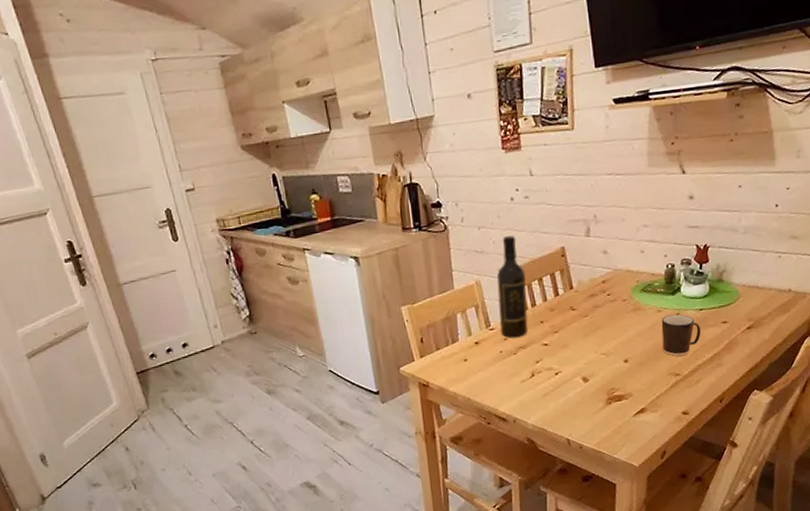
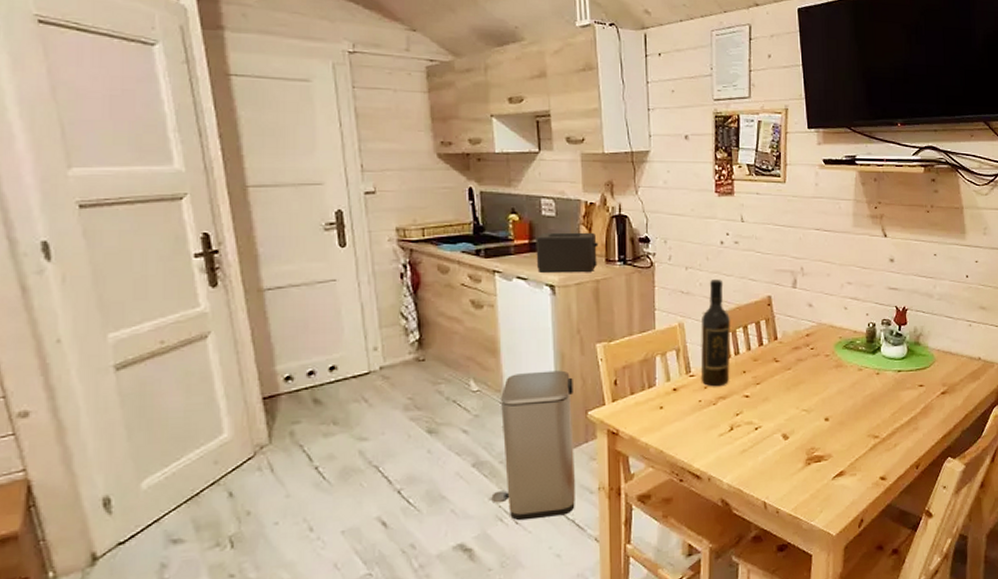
pedal bin: none [322,333,397,462] -> present [491,370,575,521]
toaster: none [336,203,395,246] -> present [536,232,599,273]
mug: present [661,314,701,357] -> none [862,373,900,418]

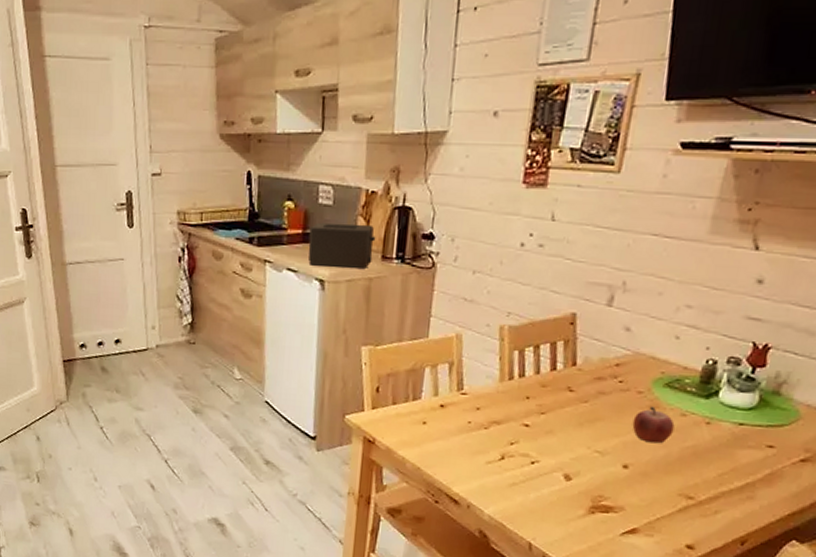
pedal bin: present [491,370,575,521] -> none [245,367,334,512]
wine bottle: present [700,279,731,386] -> none [473,287,520,409]
fruit: none [826,366,856,396] -> present [632,406,675,444]

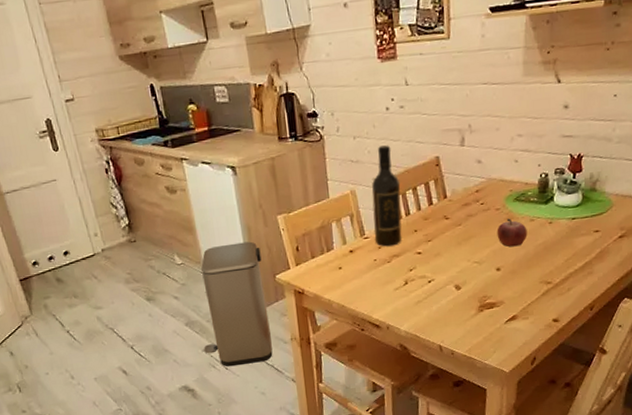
pedal bin: none [245,367,334,512] -> present [200,241,273,367]
toaster: present [308,222,376,270] -> none [214,113,271,156]
wine bottle: none [473,287,520,409] -> present [371,145,402,246]

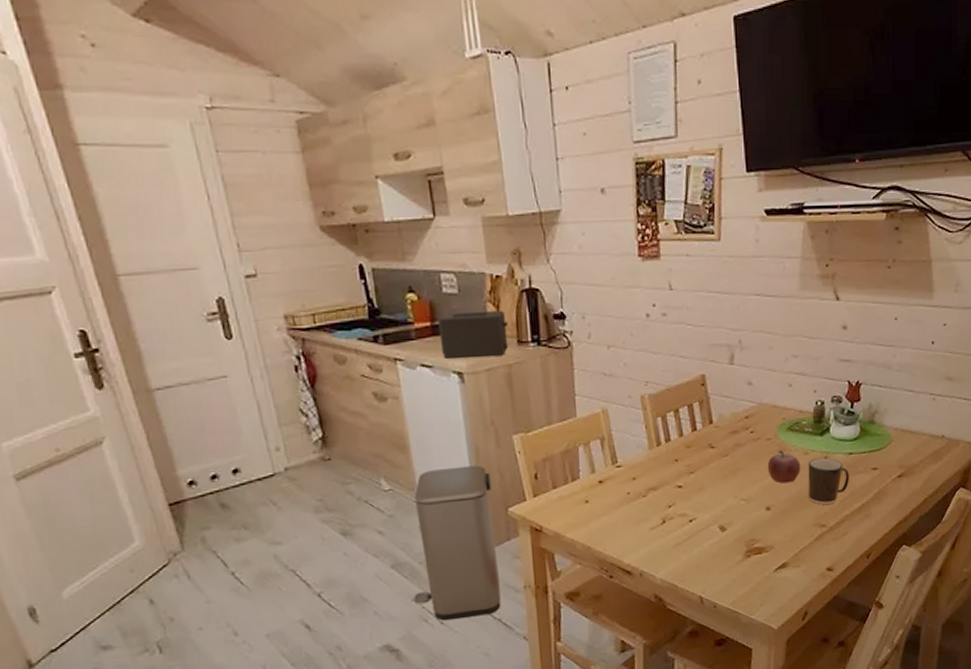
toaster: none [214,113,271,156] -> present [438,310,509,358]
wine bottle: present [371,145,402,246] -> none [626,358,661,477]
mug: none [534,223,574,265] -> present [808,457,850,506]

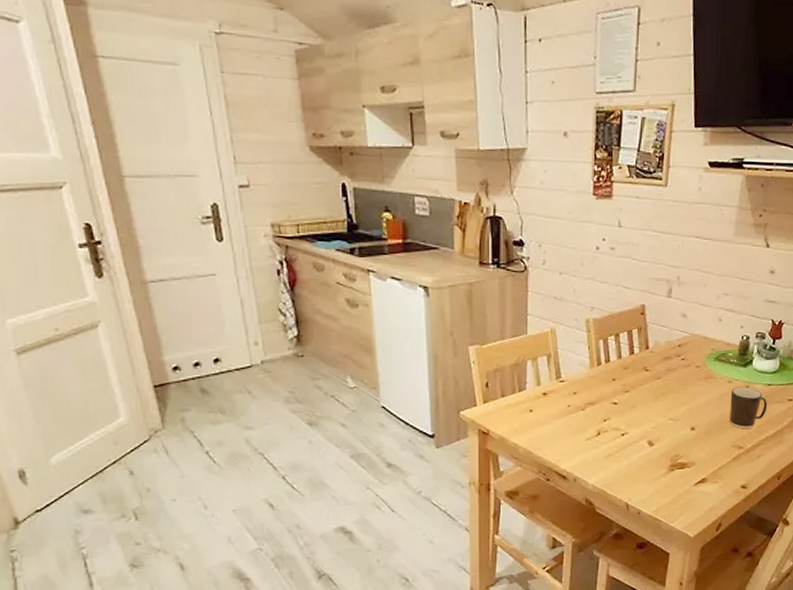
pedal bin: present [413,465,501,621] -> none [369,371,447,509]
toaster: present [438,310,509,358] -> none [409,232,472,275]
fruit: present [767,450,801,484] -> none [694,377,725,407]

